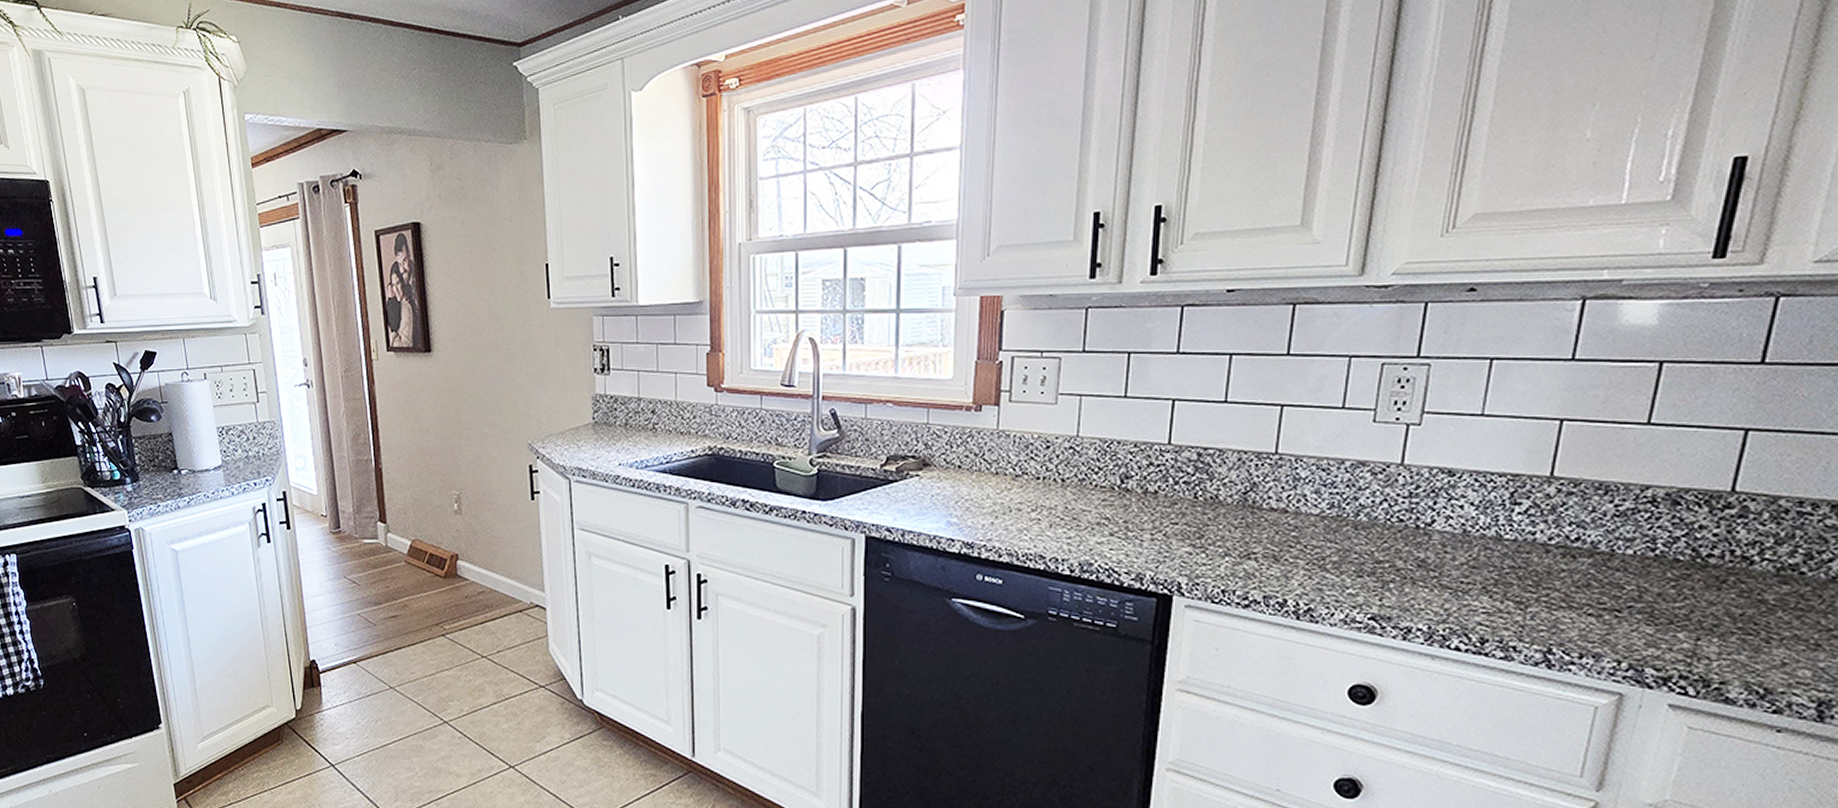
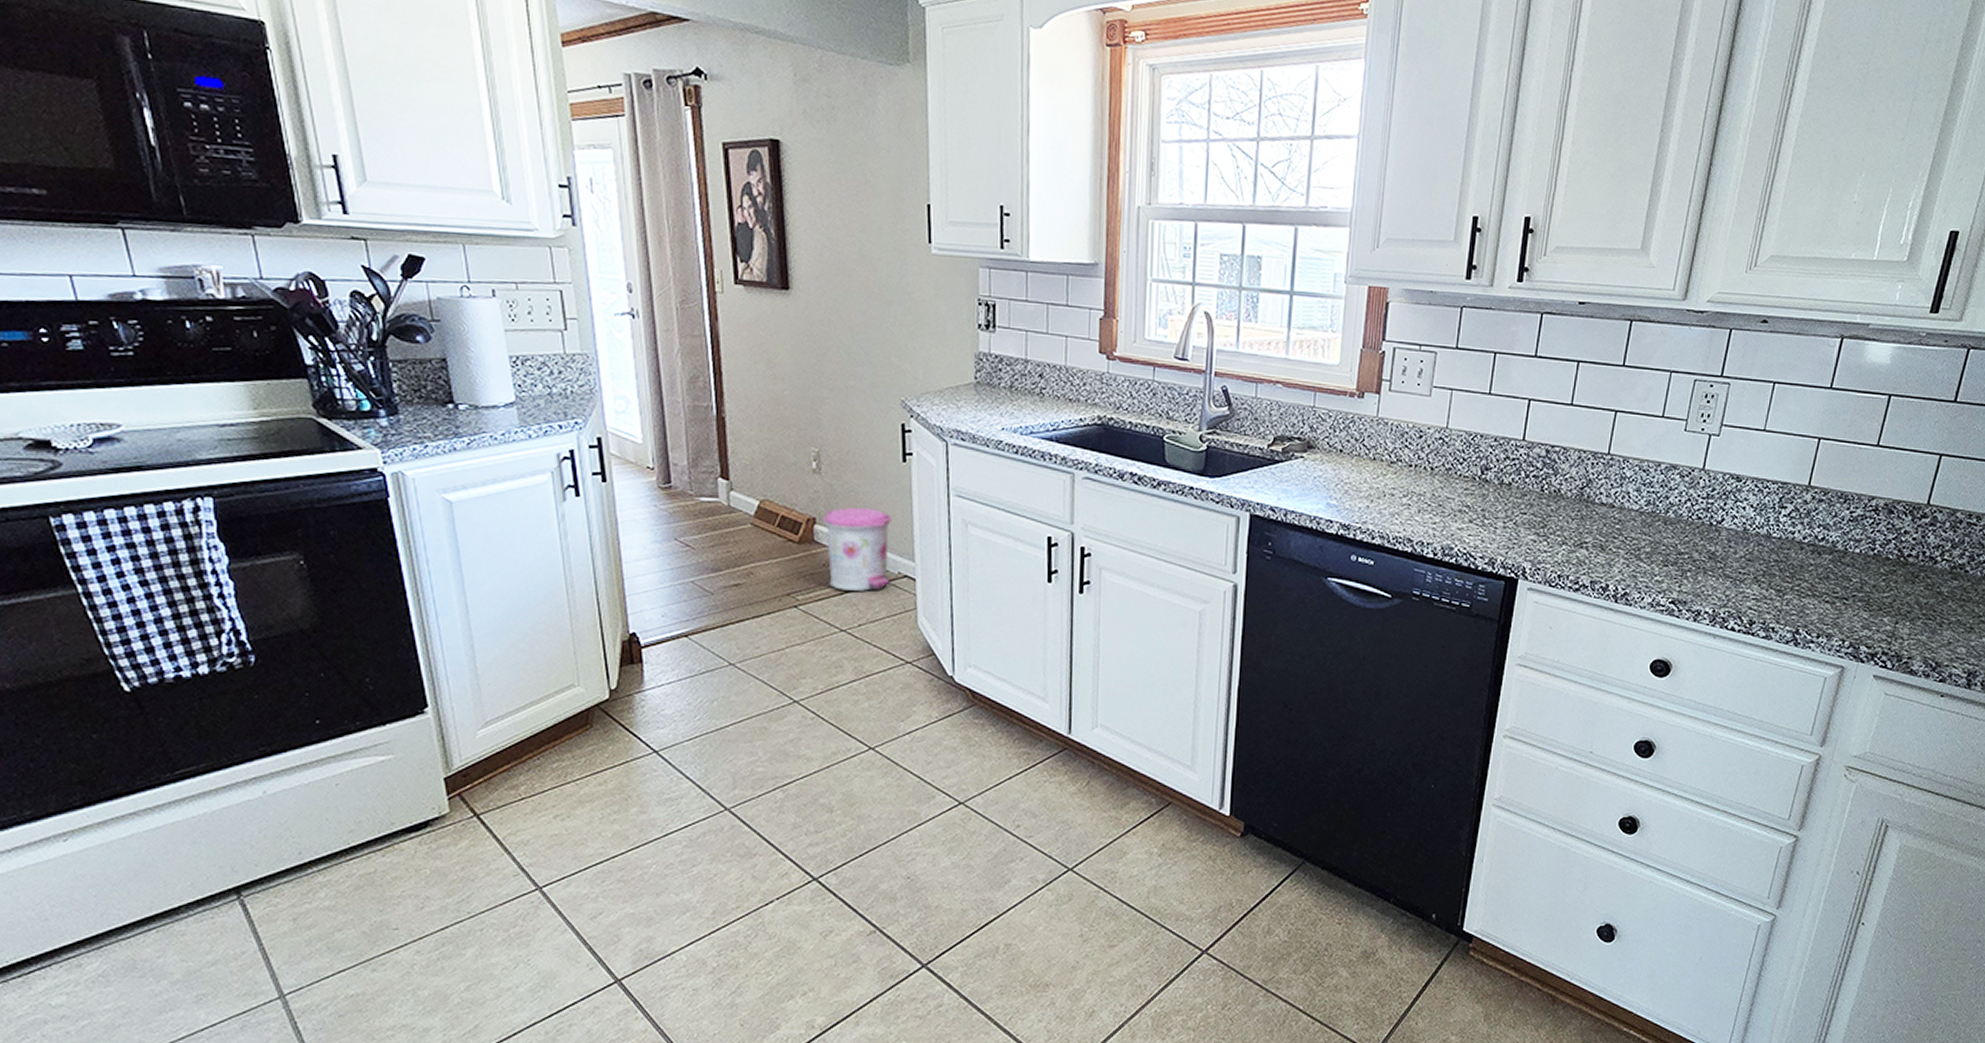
trash can: none [464,543,523,620] -> present [823,507,892,591]

